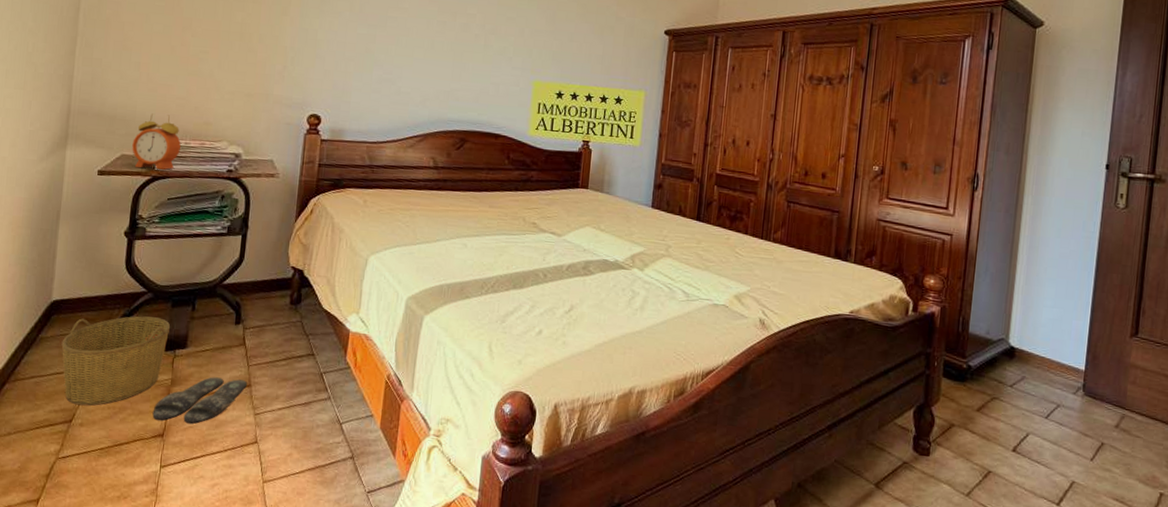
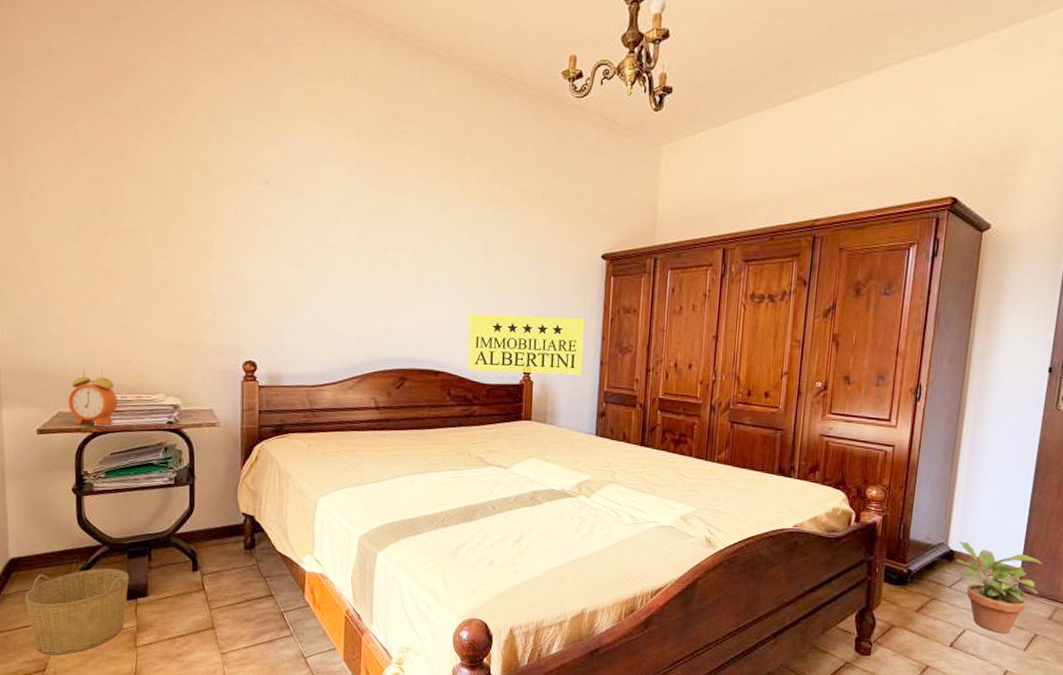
slippers: present [152,377,247,424] -> none [122,622,210,666]
potted plant: none [1017,338,1107,440] -> present [956,541,1042,633]

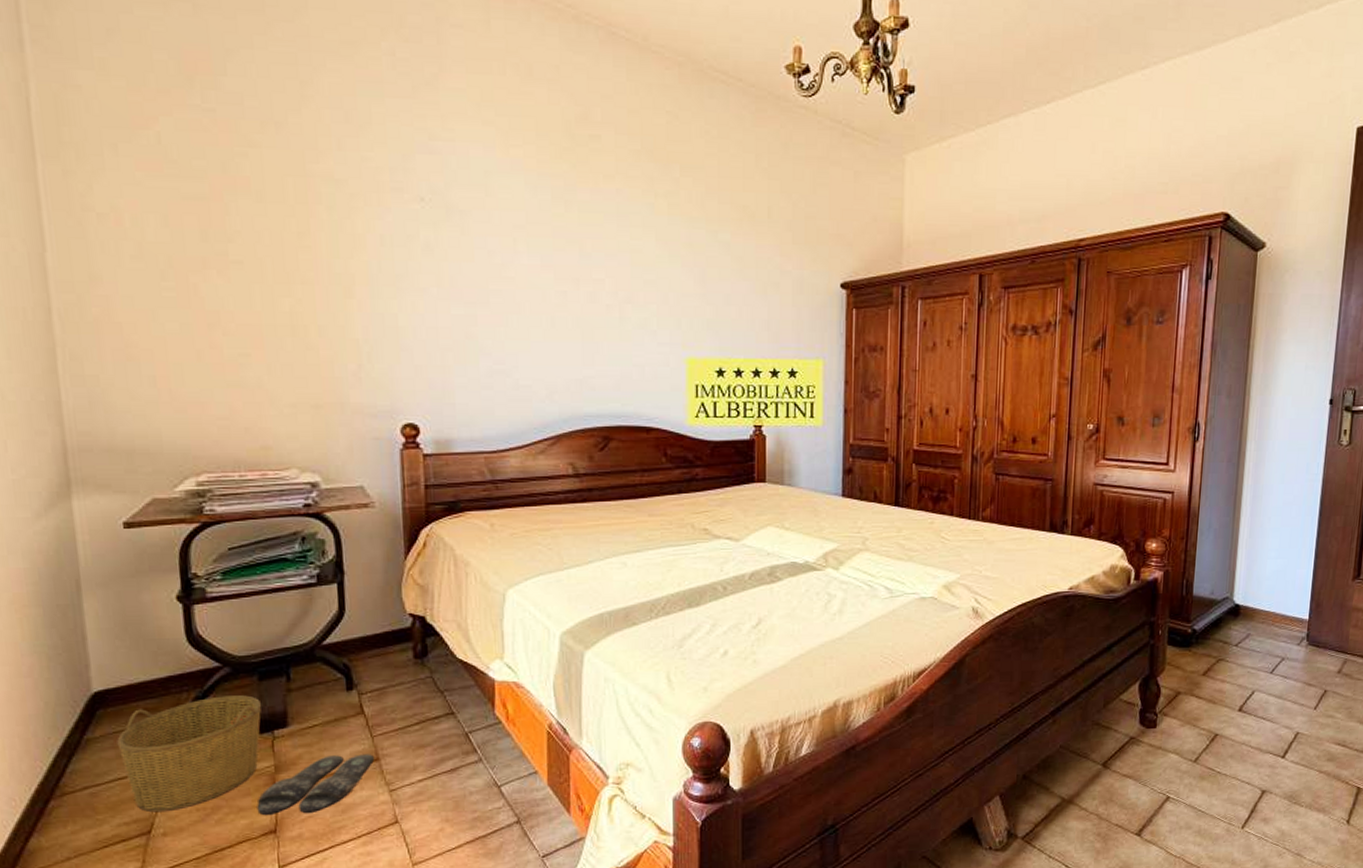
alarm clock: present [68,369,117,425] -> none [165,441,234,514]
slippers: none [122,622,210,666] -> present [257,754,374,815]
potted plant: present [956,541,1042,633] -> none [1242,594,1330,692]

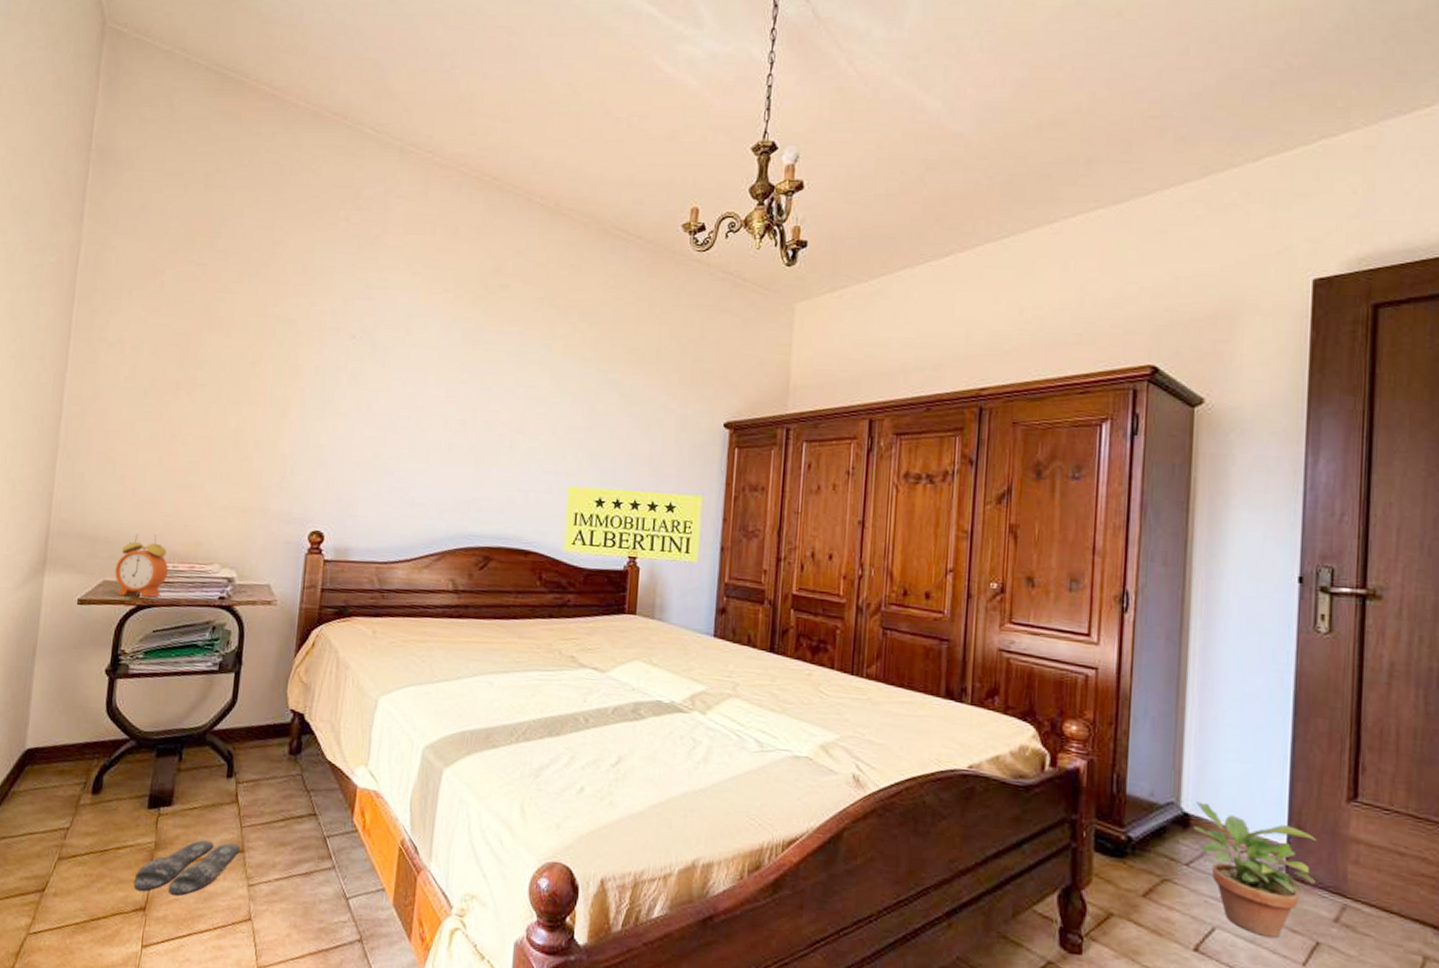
basket: present [117,695,262,811] -> none [35,767,155,872]
alarm clock: none [165,441,234,514] -> present [115,533,168,598]
potted plant: none [1242,594,1330,692] -> present [1194,801,1317,938]

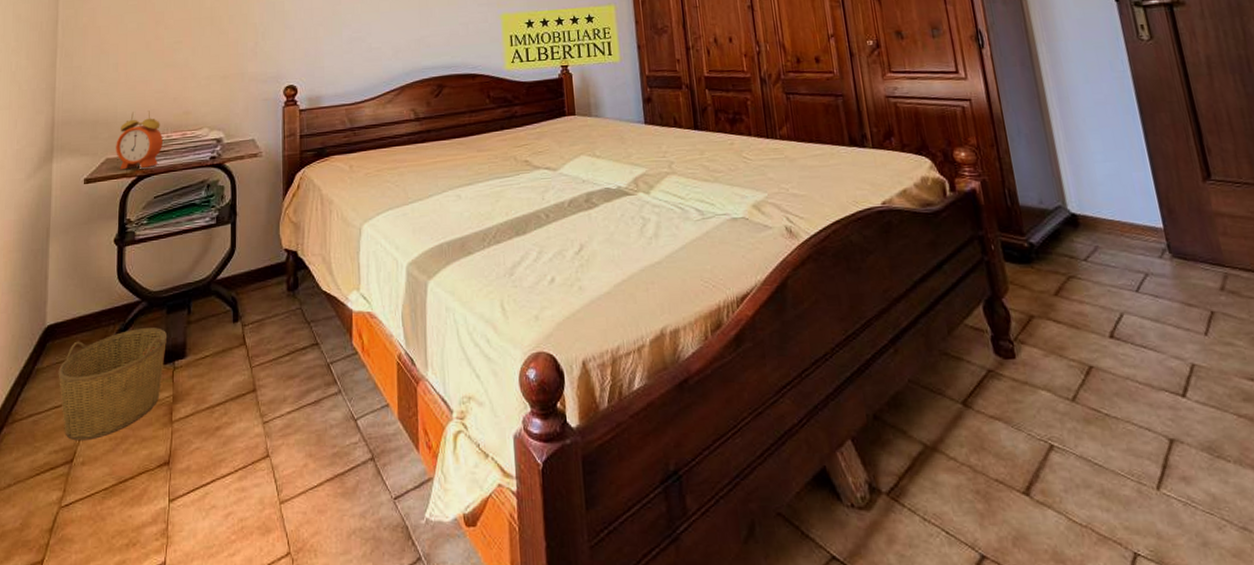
basket: none [35,767,155,872] -> present [58,327,168,440]
slippers: present [133,840,240,896] -> none [156,385,251,445]
potted plant: present [1194,801,1317,938] -> none [1080,202,1196,314]

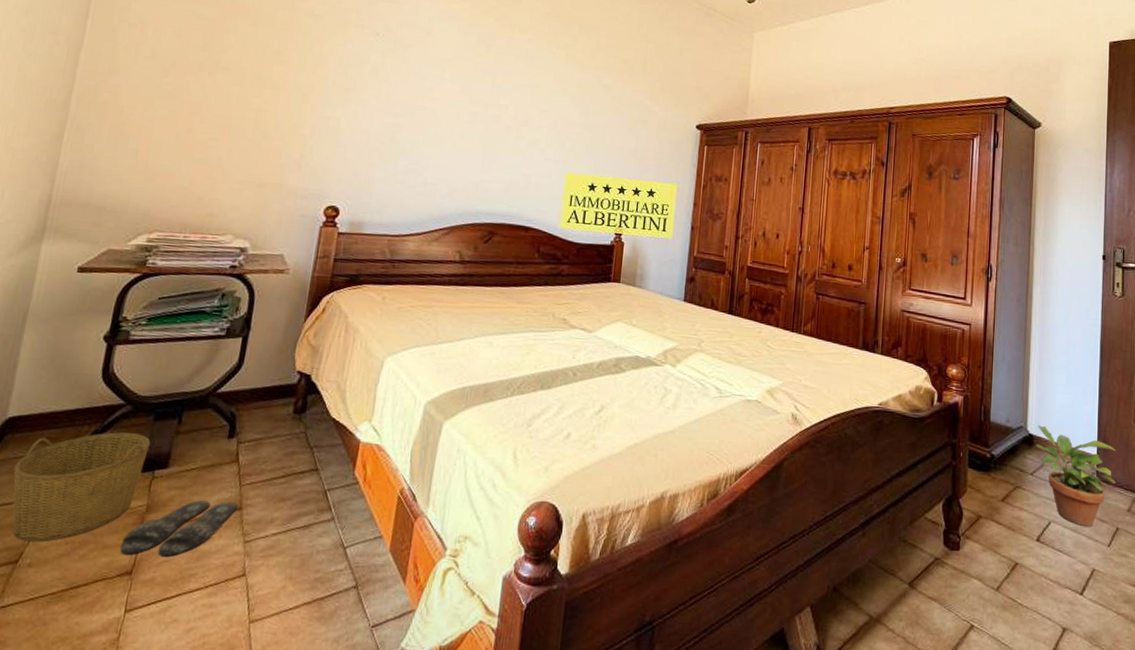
alarm clock: present [116,110,163,170] -> none [120,204,179,266]
slippers: none [156,385,251,445] -> present [120,500,238,557]
potted plant: none [1080,202,1196,314] -> present [1036,425,1116,526]

